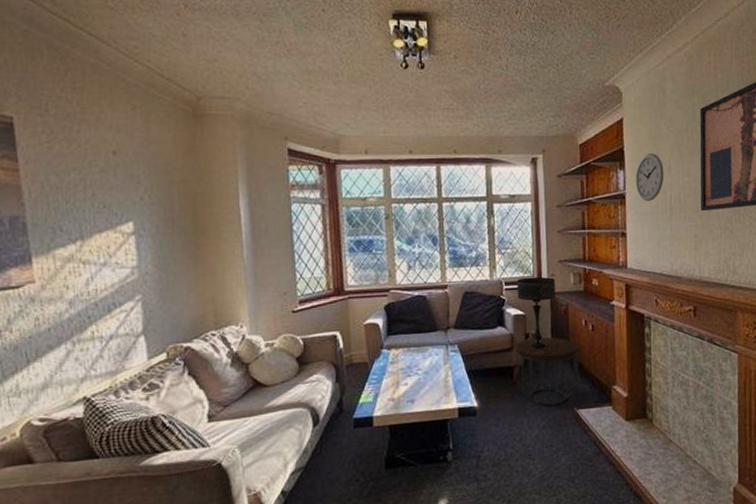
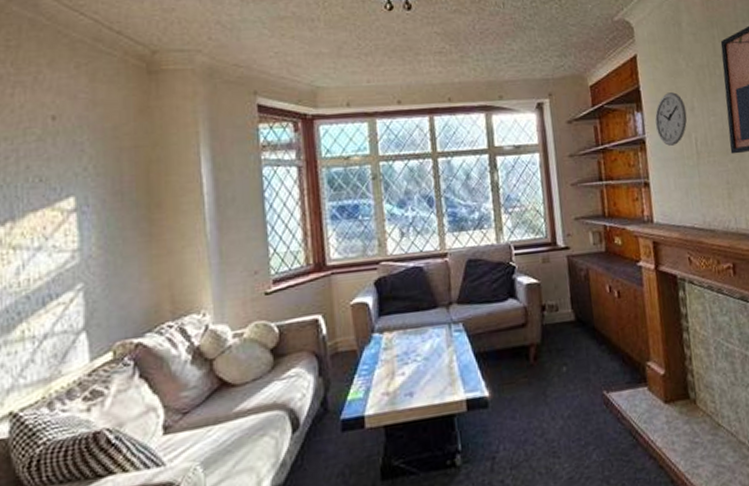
side table: present [515,337,580,406] -> none [529,307,608,391]
table lamp: present [516,276,556,349] -> none [527,237,574,323]

